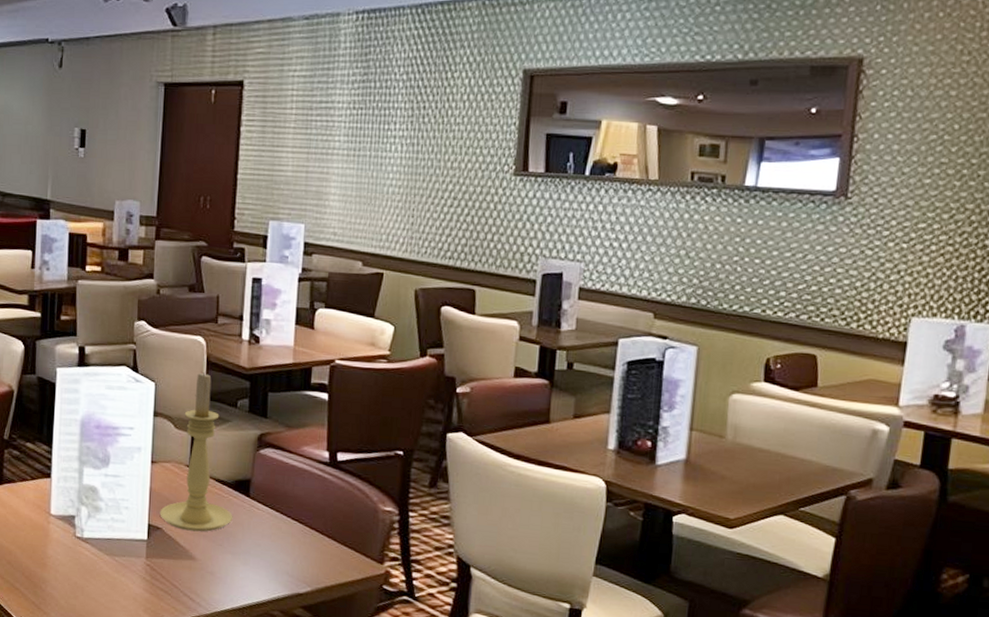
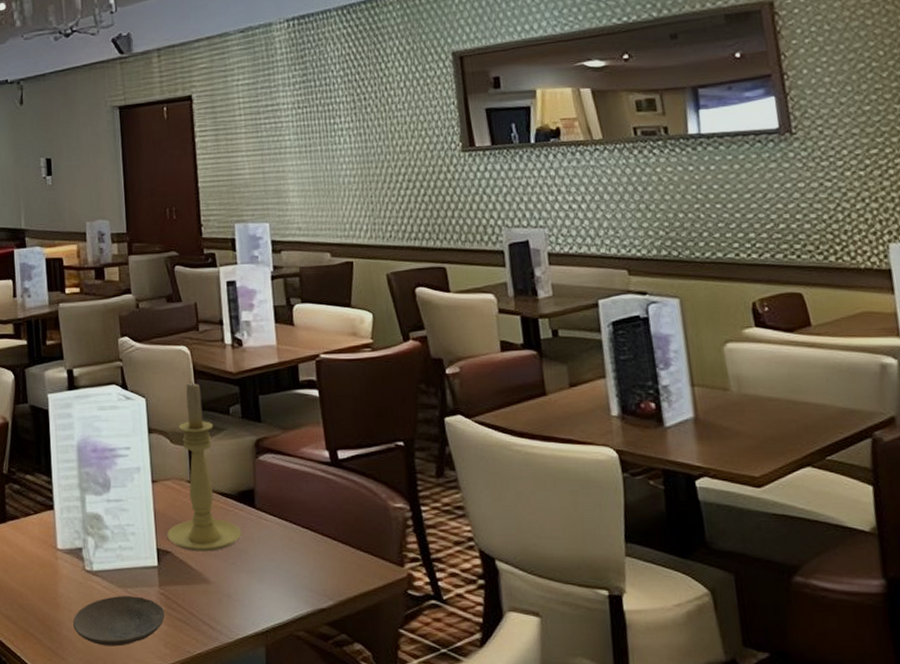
plate: none [58,562,149,608] -> present [73,595,165,647]

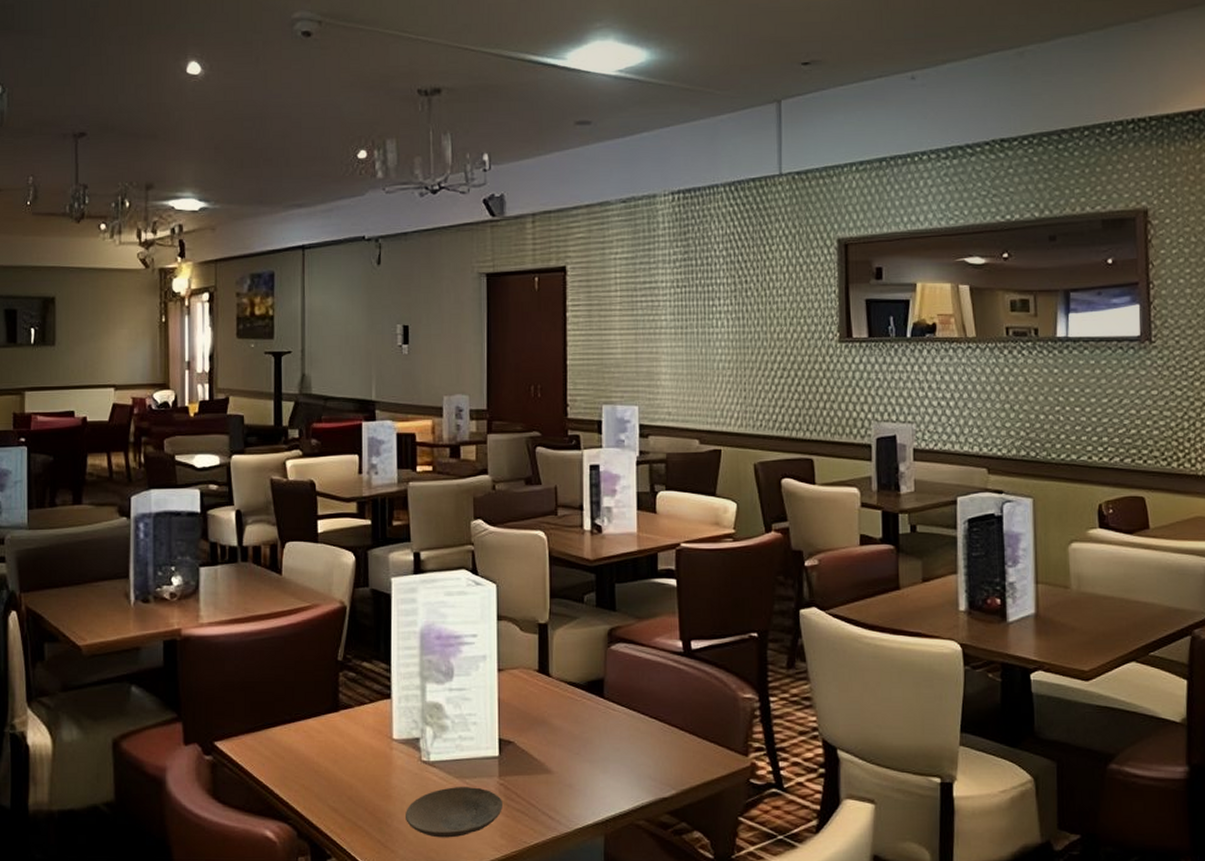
candle holder: present [167,381,242,552] -> none [510,567,589,742]

